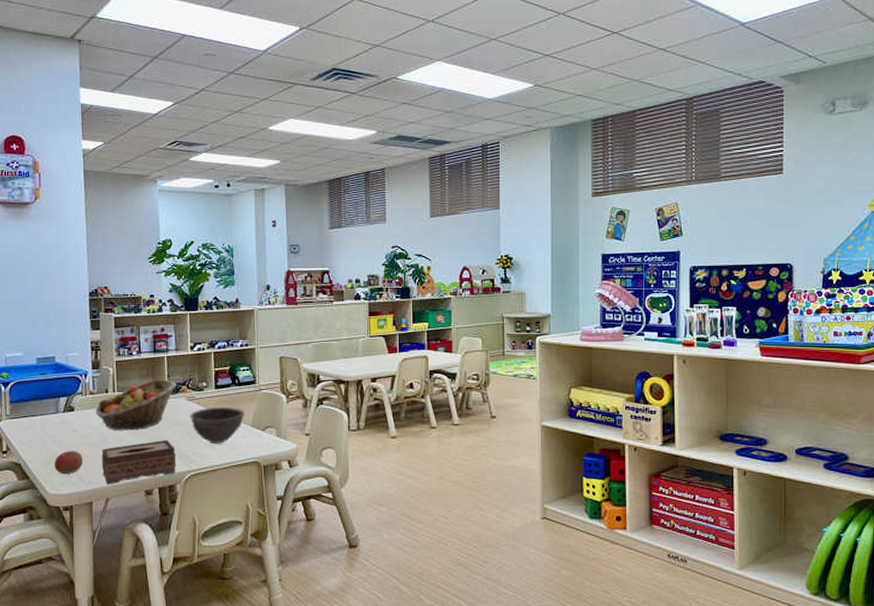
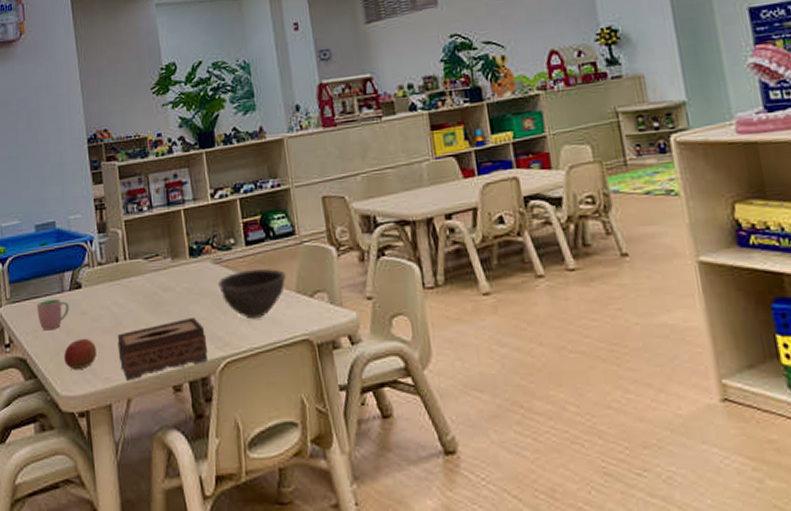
cup: none [33,418,62,442] -> present [36,298,70,331]
fruit basket: present [95,380,176,430] -> none [106,239,198,309]

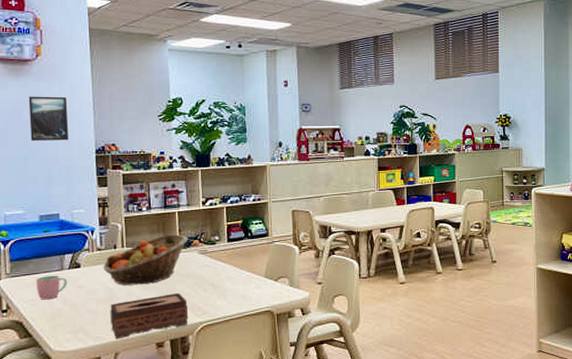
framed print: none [15,79,58,136] -> present [28,96,69,142]
apple: present [64,338,97,369] -> none [59,306,91,330]
fruit basket: none [106,239,198,309] -> present [103,234,188,285]
bowl: present [218,268,287,320] -> none [202,259,258,296]

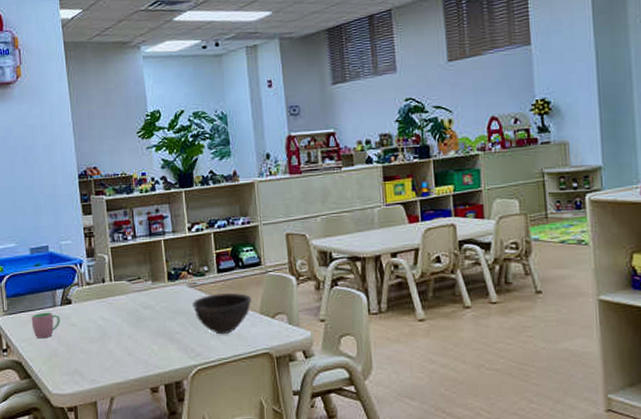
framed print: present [28,96,69,142] -> none [12,119,52,170]
fruit basket: present [103,234,188,285] -> none [93,265,176,323]
tissue box: present [110,292,189,339] -> none [102,331,182,383]
bowl: none [202,259,258,296] -> present [193,293,252,335]

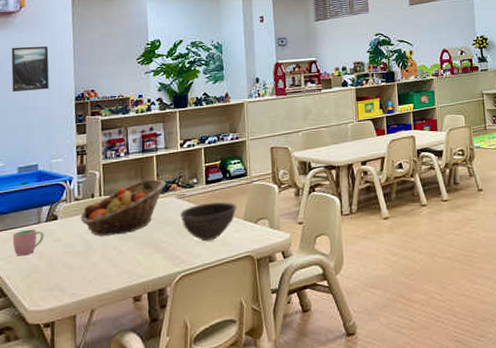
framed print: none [12,119,52,170] -> present [11,46,49,93]
fruit basket: none [93,265,176,323] -> present [80,179,166,236]

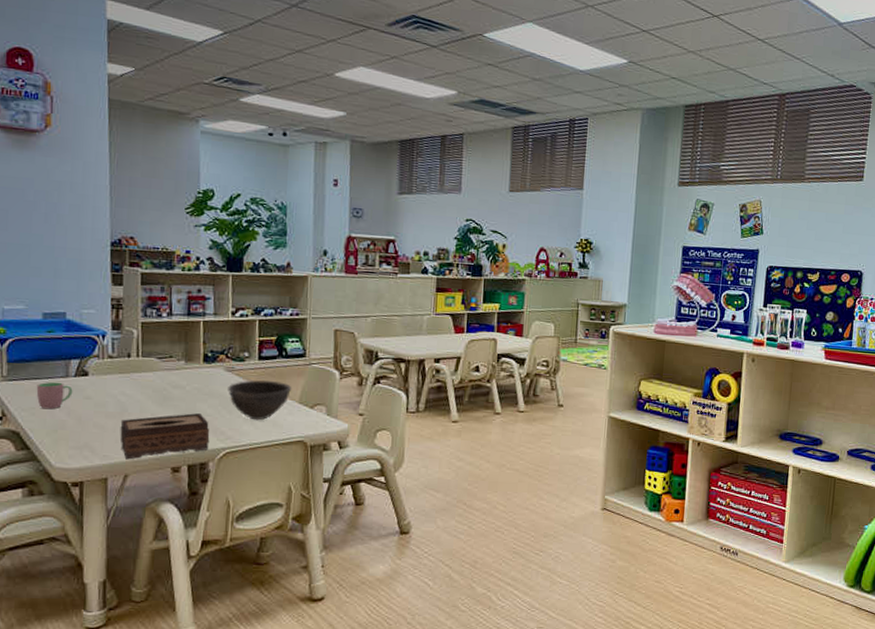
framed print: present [11,46,49,93] -> none [34,173,81,229]
fruit basket: present [80,179,166,236] -> none [114,346,213,401]
tissue box: none [86,240,166,295] -> present [119,412,210,460]

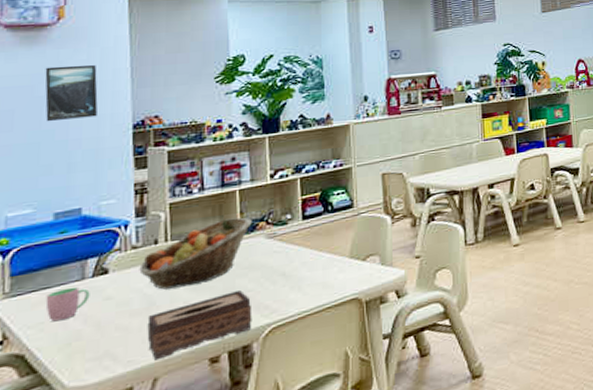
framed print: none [34,173,81,229] -> present [45,64,98,122]
fruit basket: none [114,346,213,401] -> present [139,217,252,290]
bowl: present [228,379,292,421] -> none [270,238,341,286]

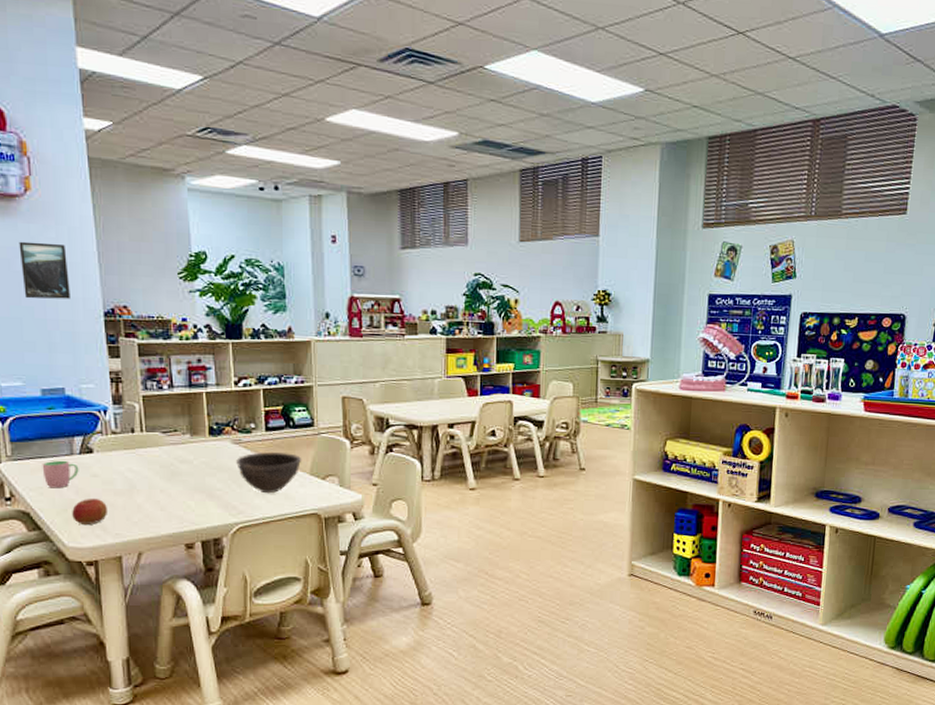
apple: none [77,324,121,358] -> present [72,498,109,524]
fruit basket: present [139,217,252,290] -> none [119,419,219,477]
tissue box: present [147,289,252,361] -> none [130,487,222,537]
bowl: none [270,238,341,286] -> present [236,451,302,494]

